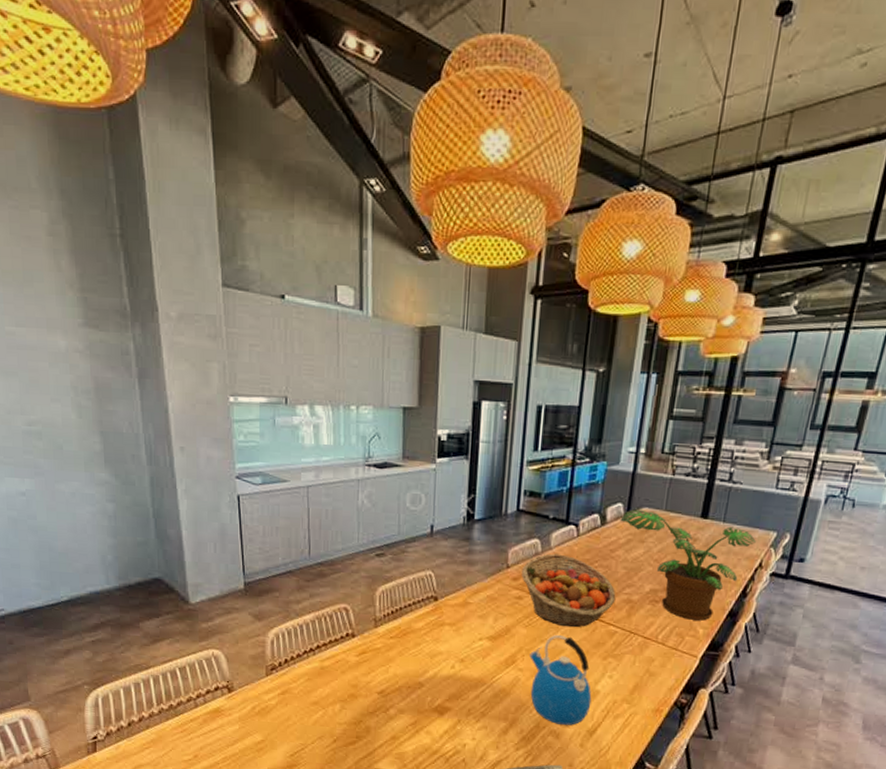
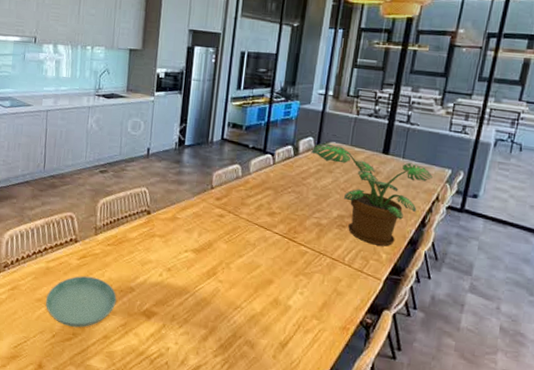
saucer: none [322,673,404,730] -> present [45,276,117,328]
fruit basket: present [522,553,616,628] -> none [224,178,307,246]
kettle: present [529,635,592,726] -> none [229,251,284,337]

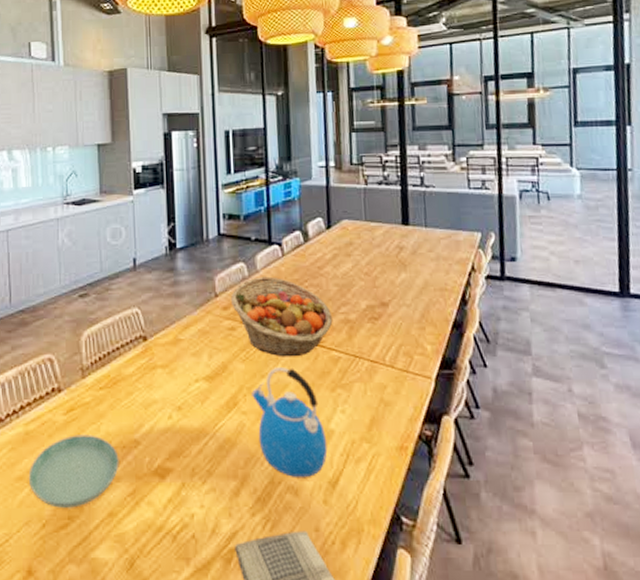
fruit basket: none [224,178,307,246] -> present [231,276,333,357]
kettle: none [229,251,284,337] -> present [252,368,328,478]
potted plant: present [311,143,433,247] -> none [322,222,462,336]

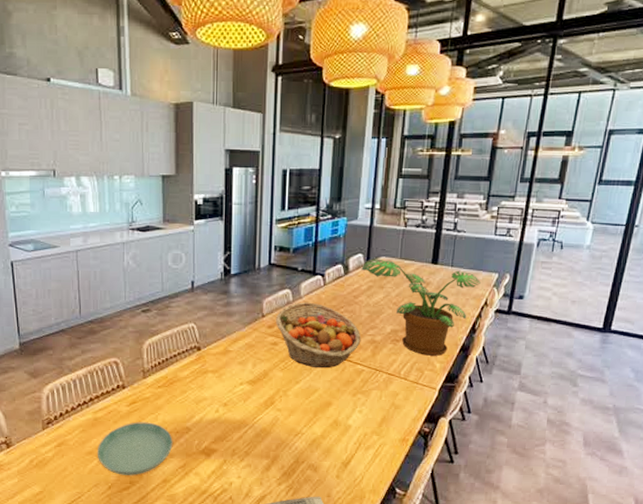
kettle: present [252,368,328,478] -> none [287,376,345,460]
potted plant: none [322,222,462,336] -> present [361,259,481,356]

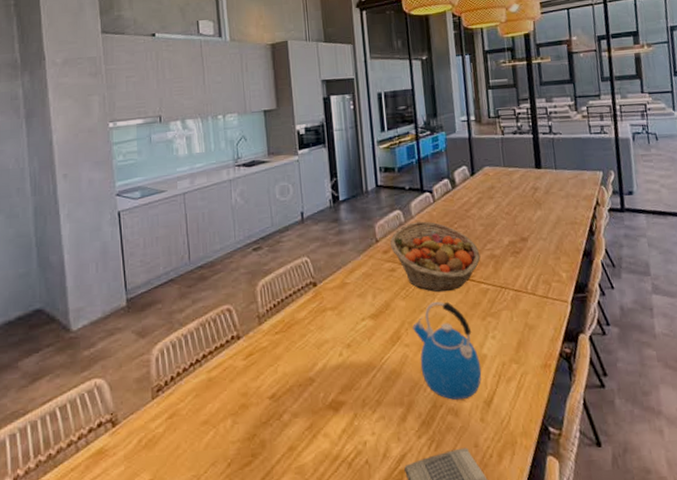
saucer: present [97,422,173,475] -> none [212,376,297,447]
kettle: none [287,376,345,460] -> present [413,301,482,400]
potted plant: present [361,259,481,356] -> none [467,169,588,266]

